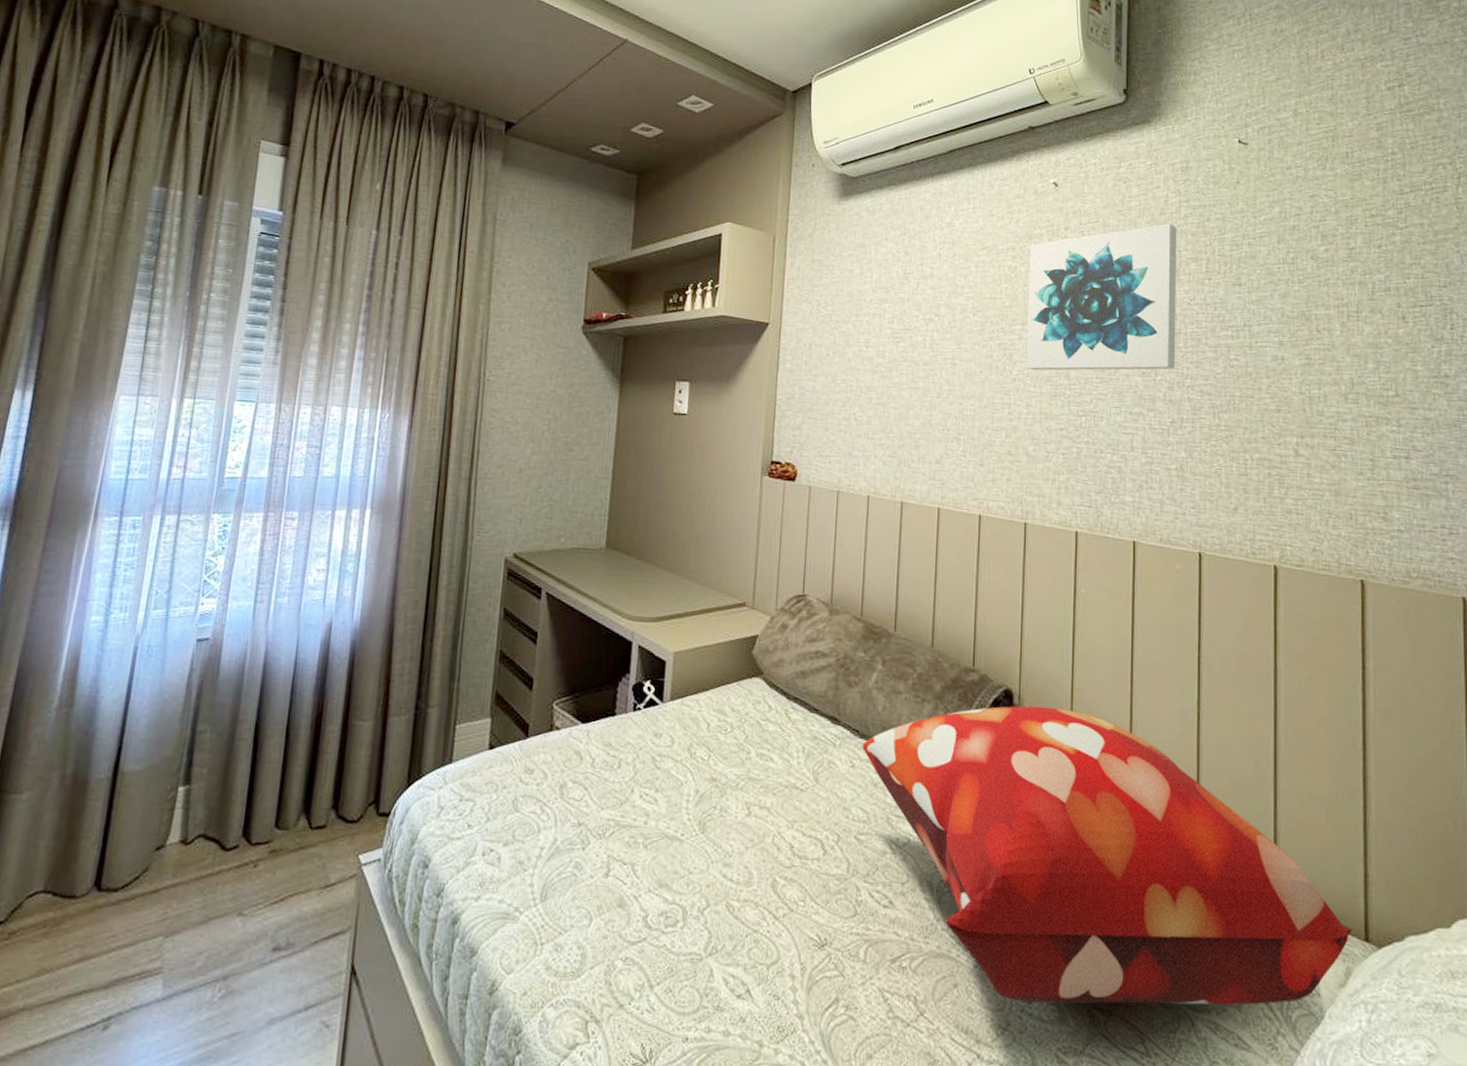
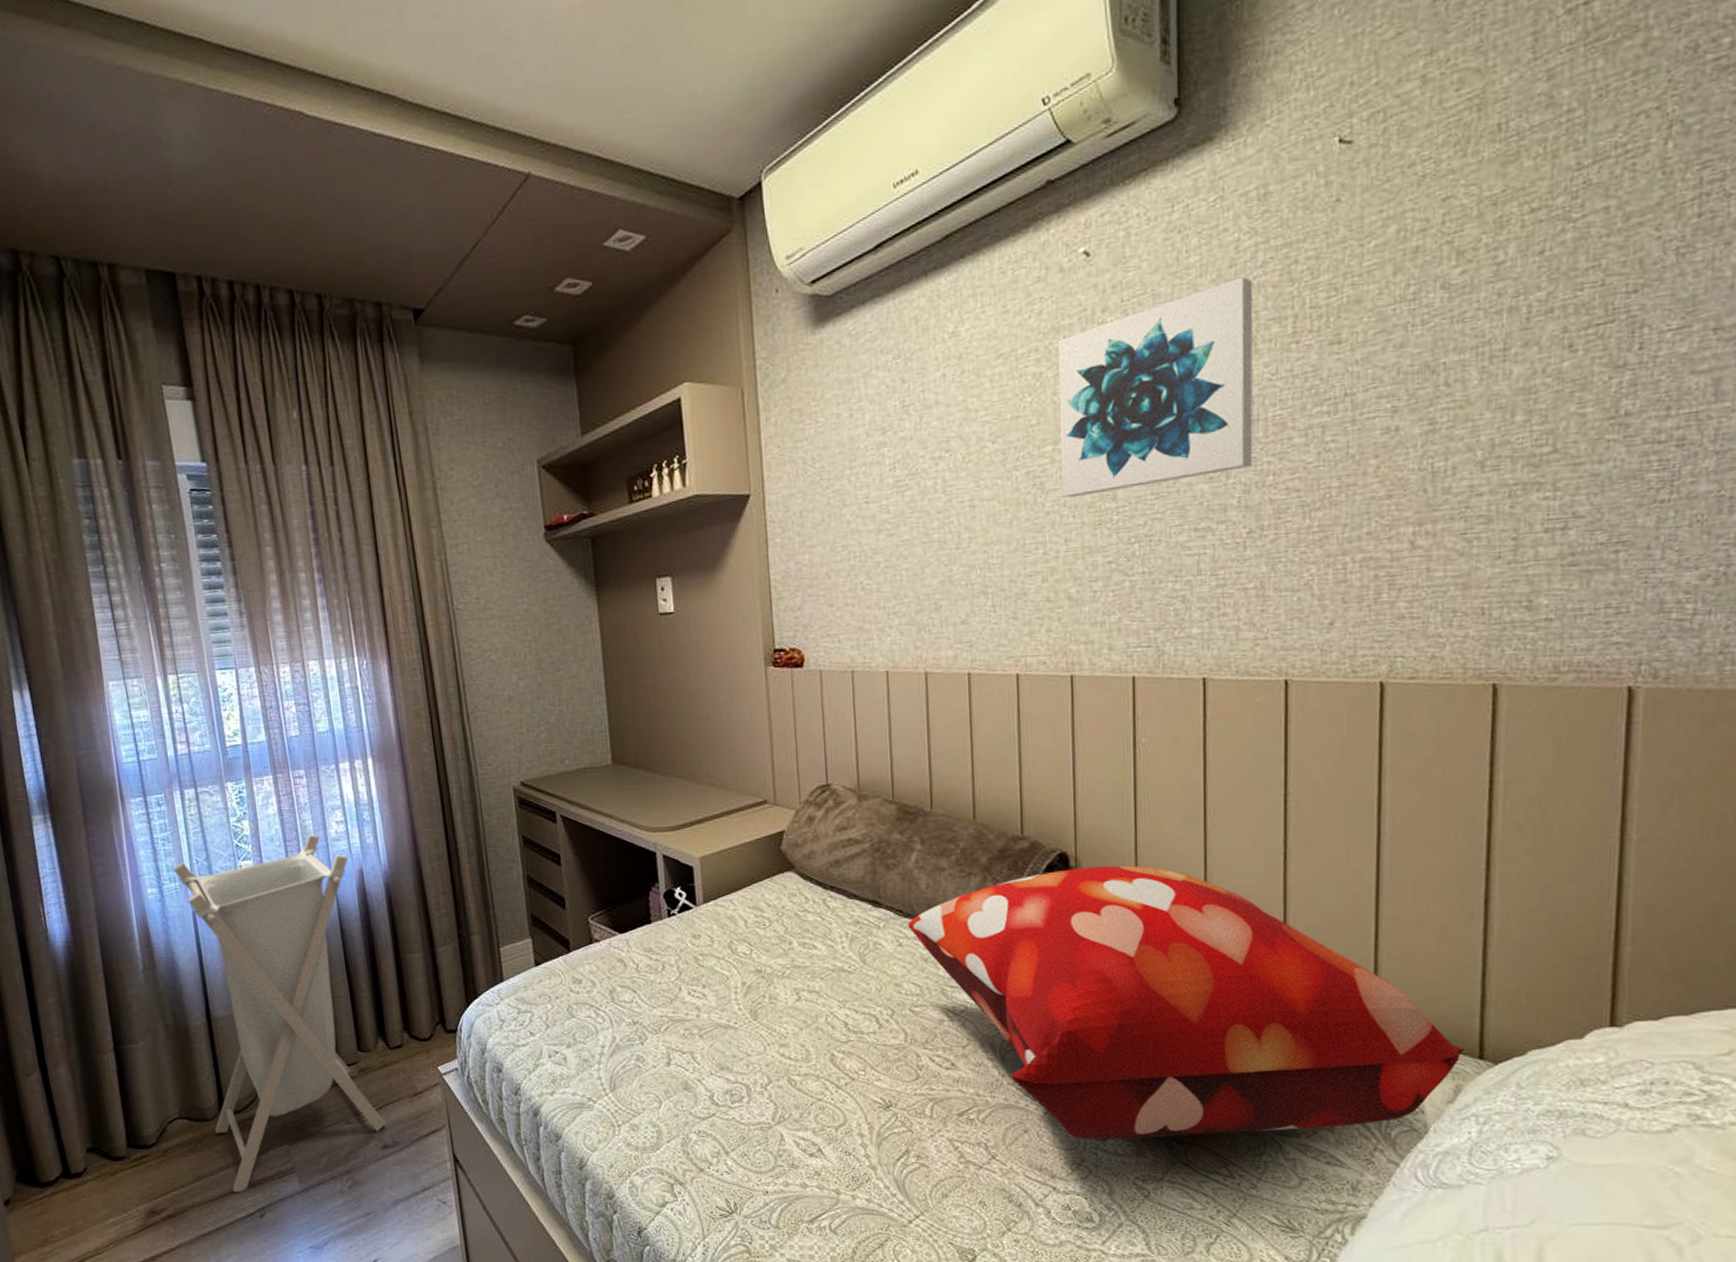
laundry hamper: none [79,579,320,995] -> present [172,834,386,1193]

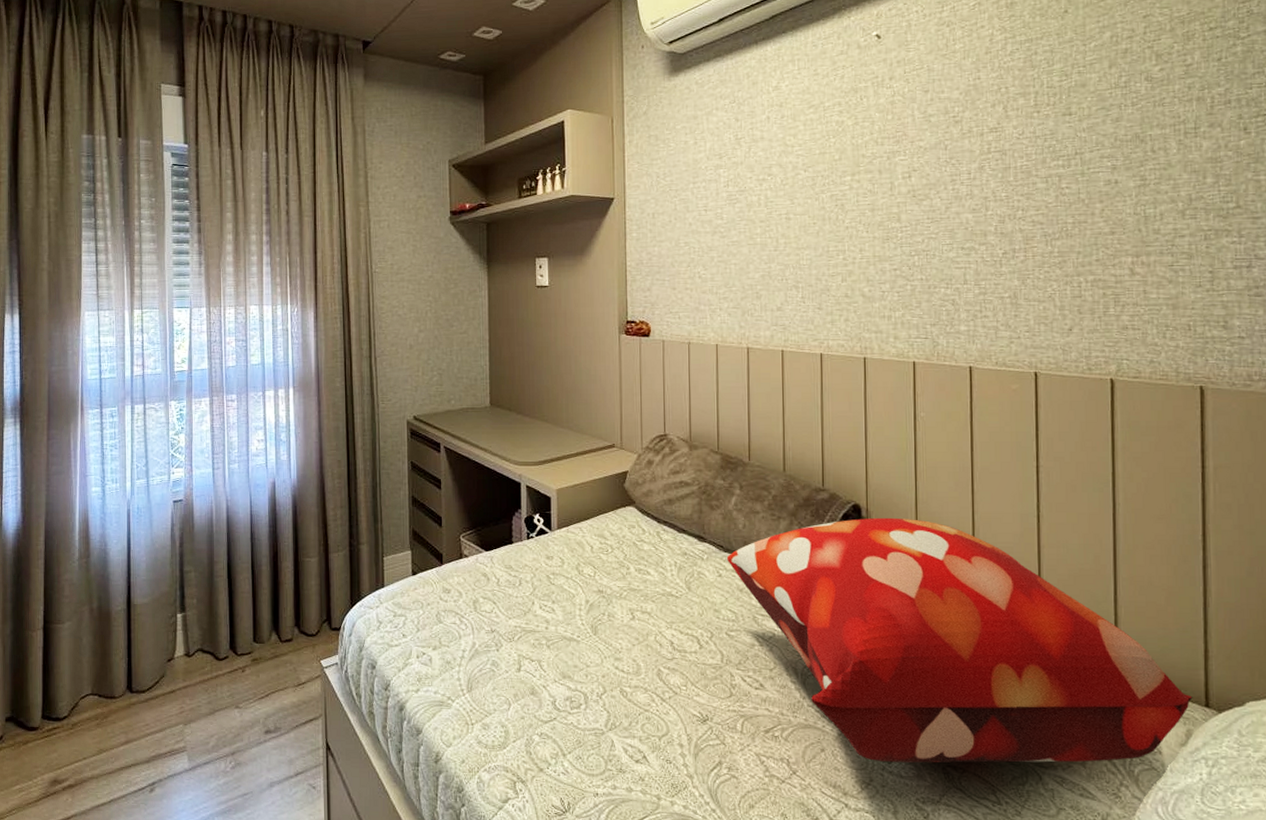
laundry hamper: present [172,834,386,1193] -> none [116,449,270,767]
wall art: present [1058,276,1253,498] -> none [856,61,1006,217]

